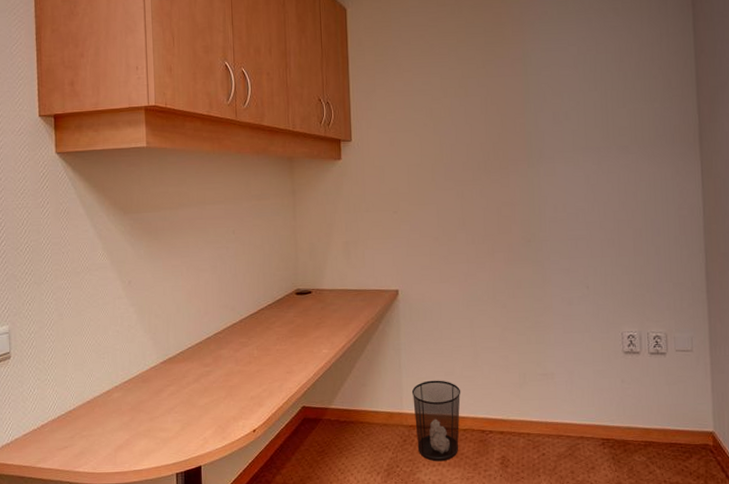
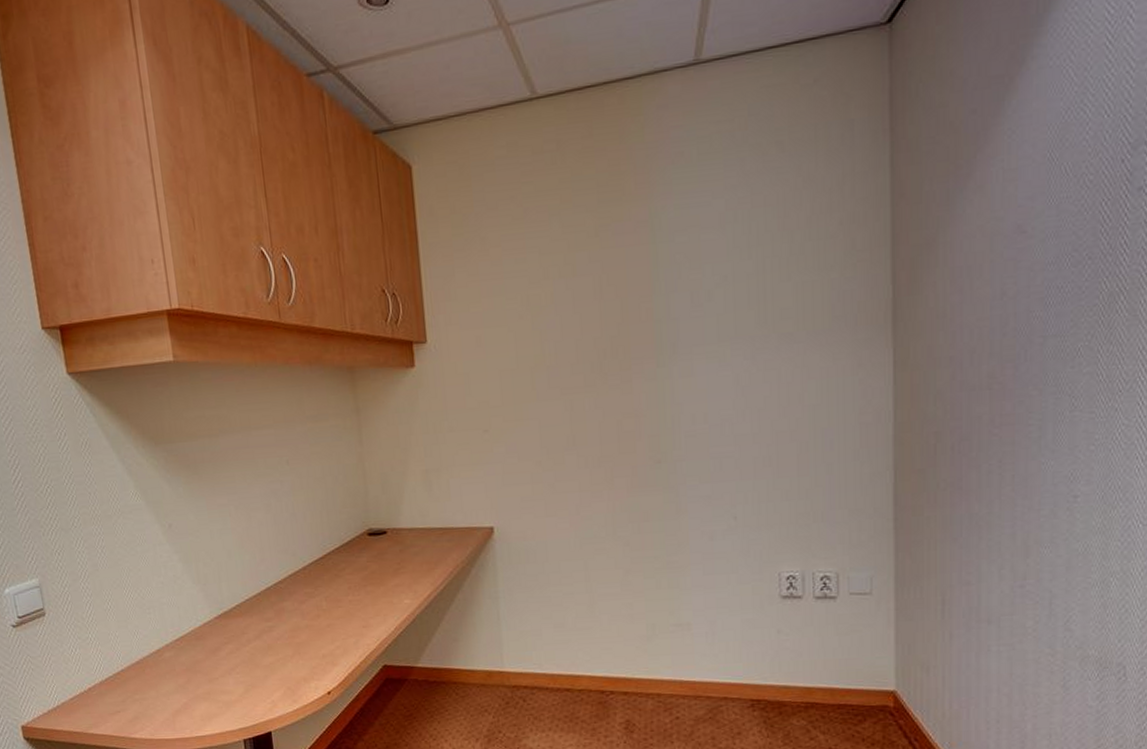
waste bin: present [411,380,461,462] -> none [513,633,575,727]

